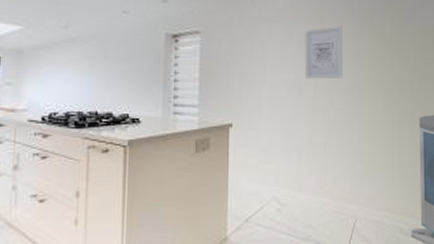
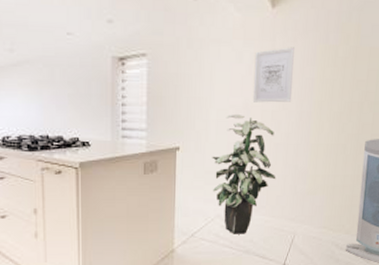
indoor plant: none [266,91,333,219] -> present [212,114,276,234]

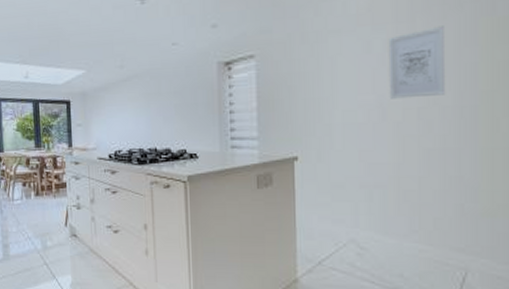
indoor plant: present [212,114,276,234] -> none [339,115,431,266]

